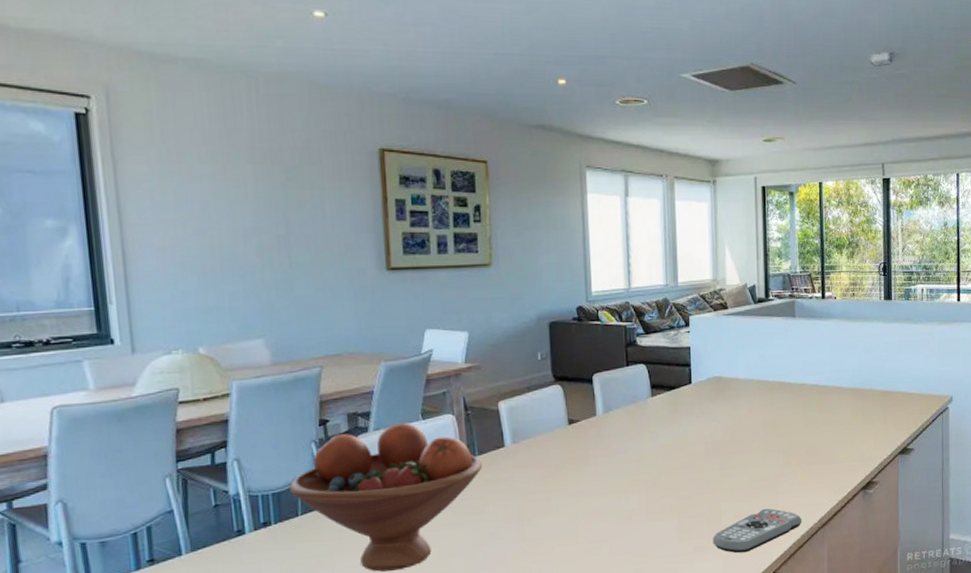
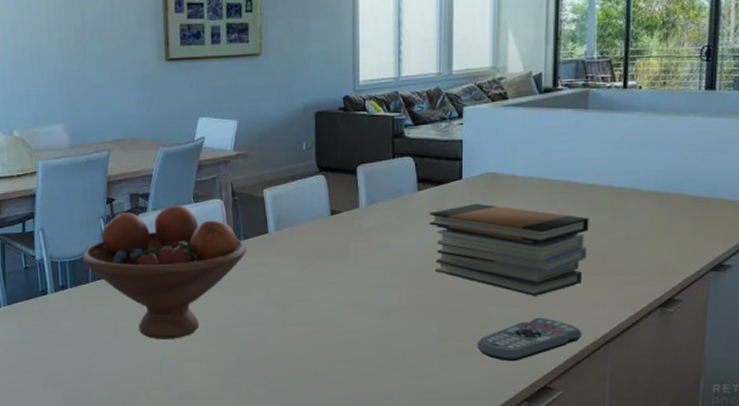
book stack: none [663,405,802,490] -> present [429,203,589,297]

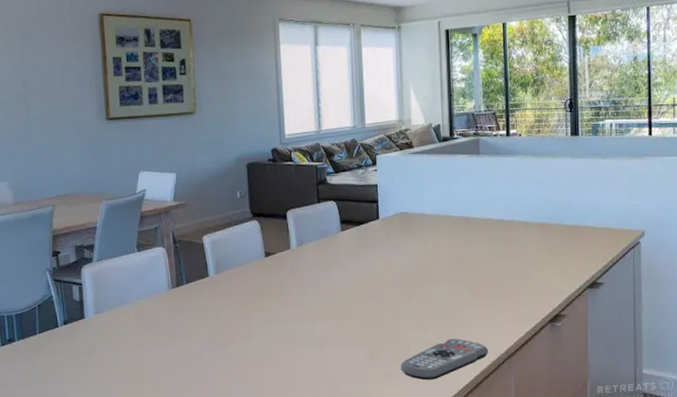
fruit bowl: present [82,205,247,339] -> none [29,254,190,385]
book stack: present [429,203,589,297] -> none [352,239,488,321]

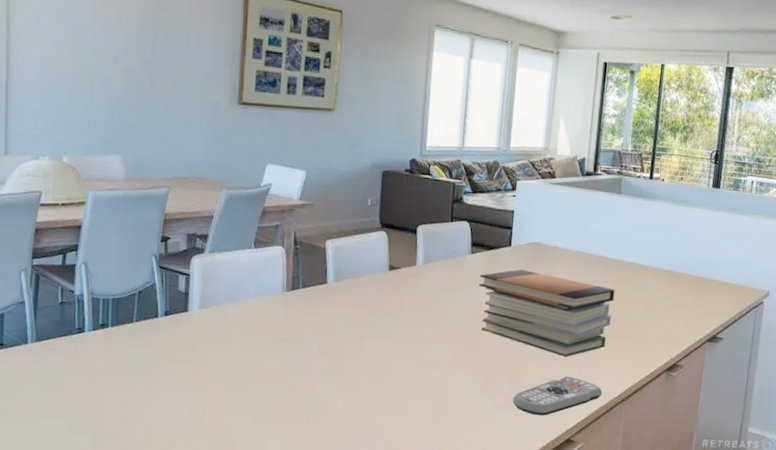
book stack: none [352,239,488,321] -> present [479,269,615,358]

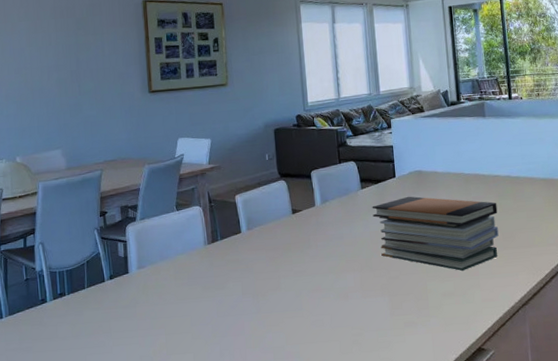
remote control: present [512,377,603,416] -> none [421,288,504,329]

